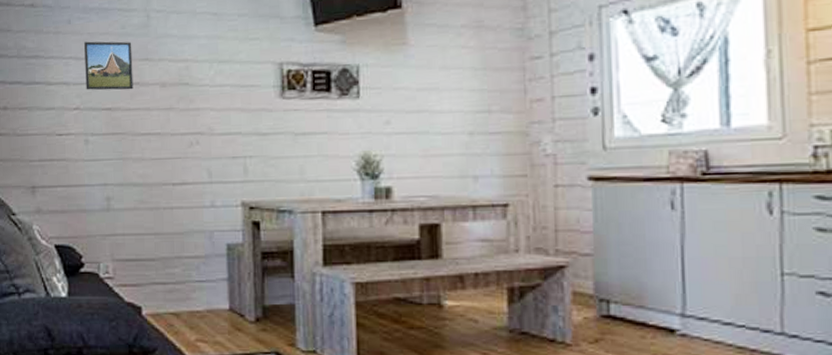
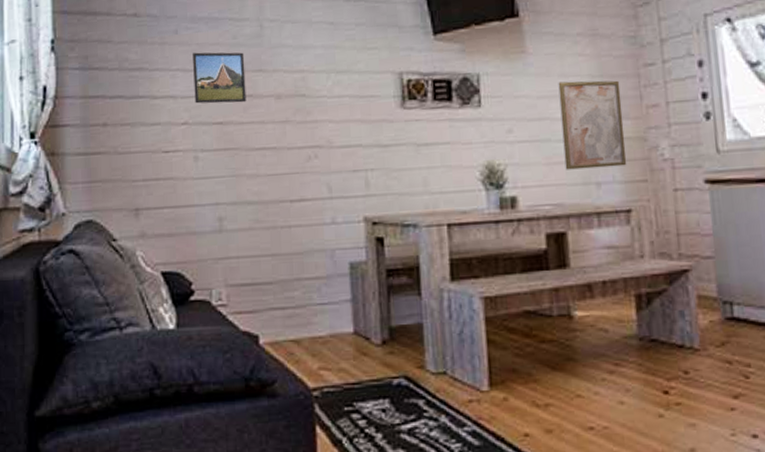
wall art: none [439,73,507,163] -> present [558,80,627,170]

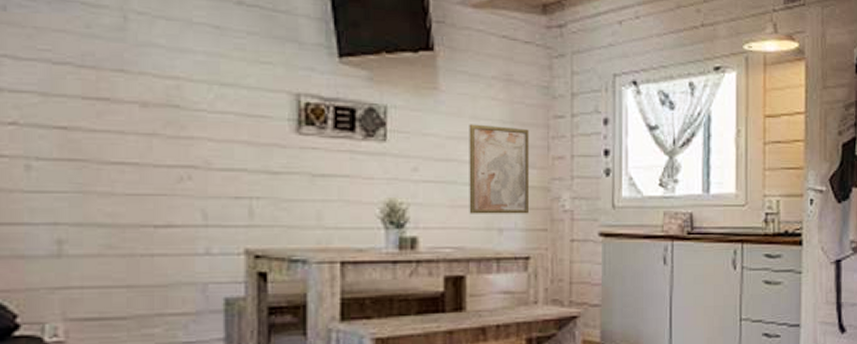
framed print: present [193,52,247,104] -> none [28,37,101,106]

